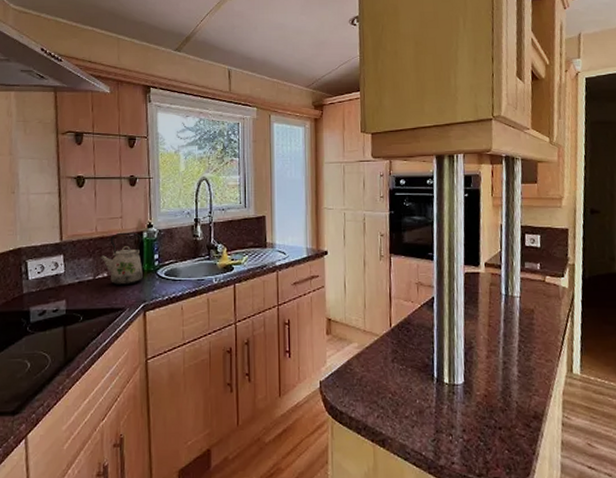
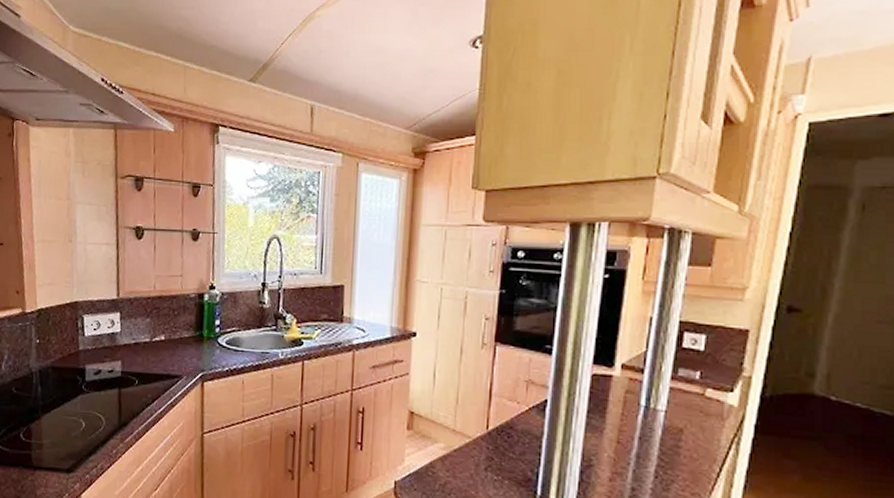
kettle: present [99,232,143,285] -> none [156,292,203,351]

